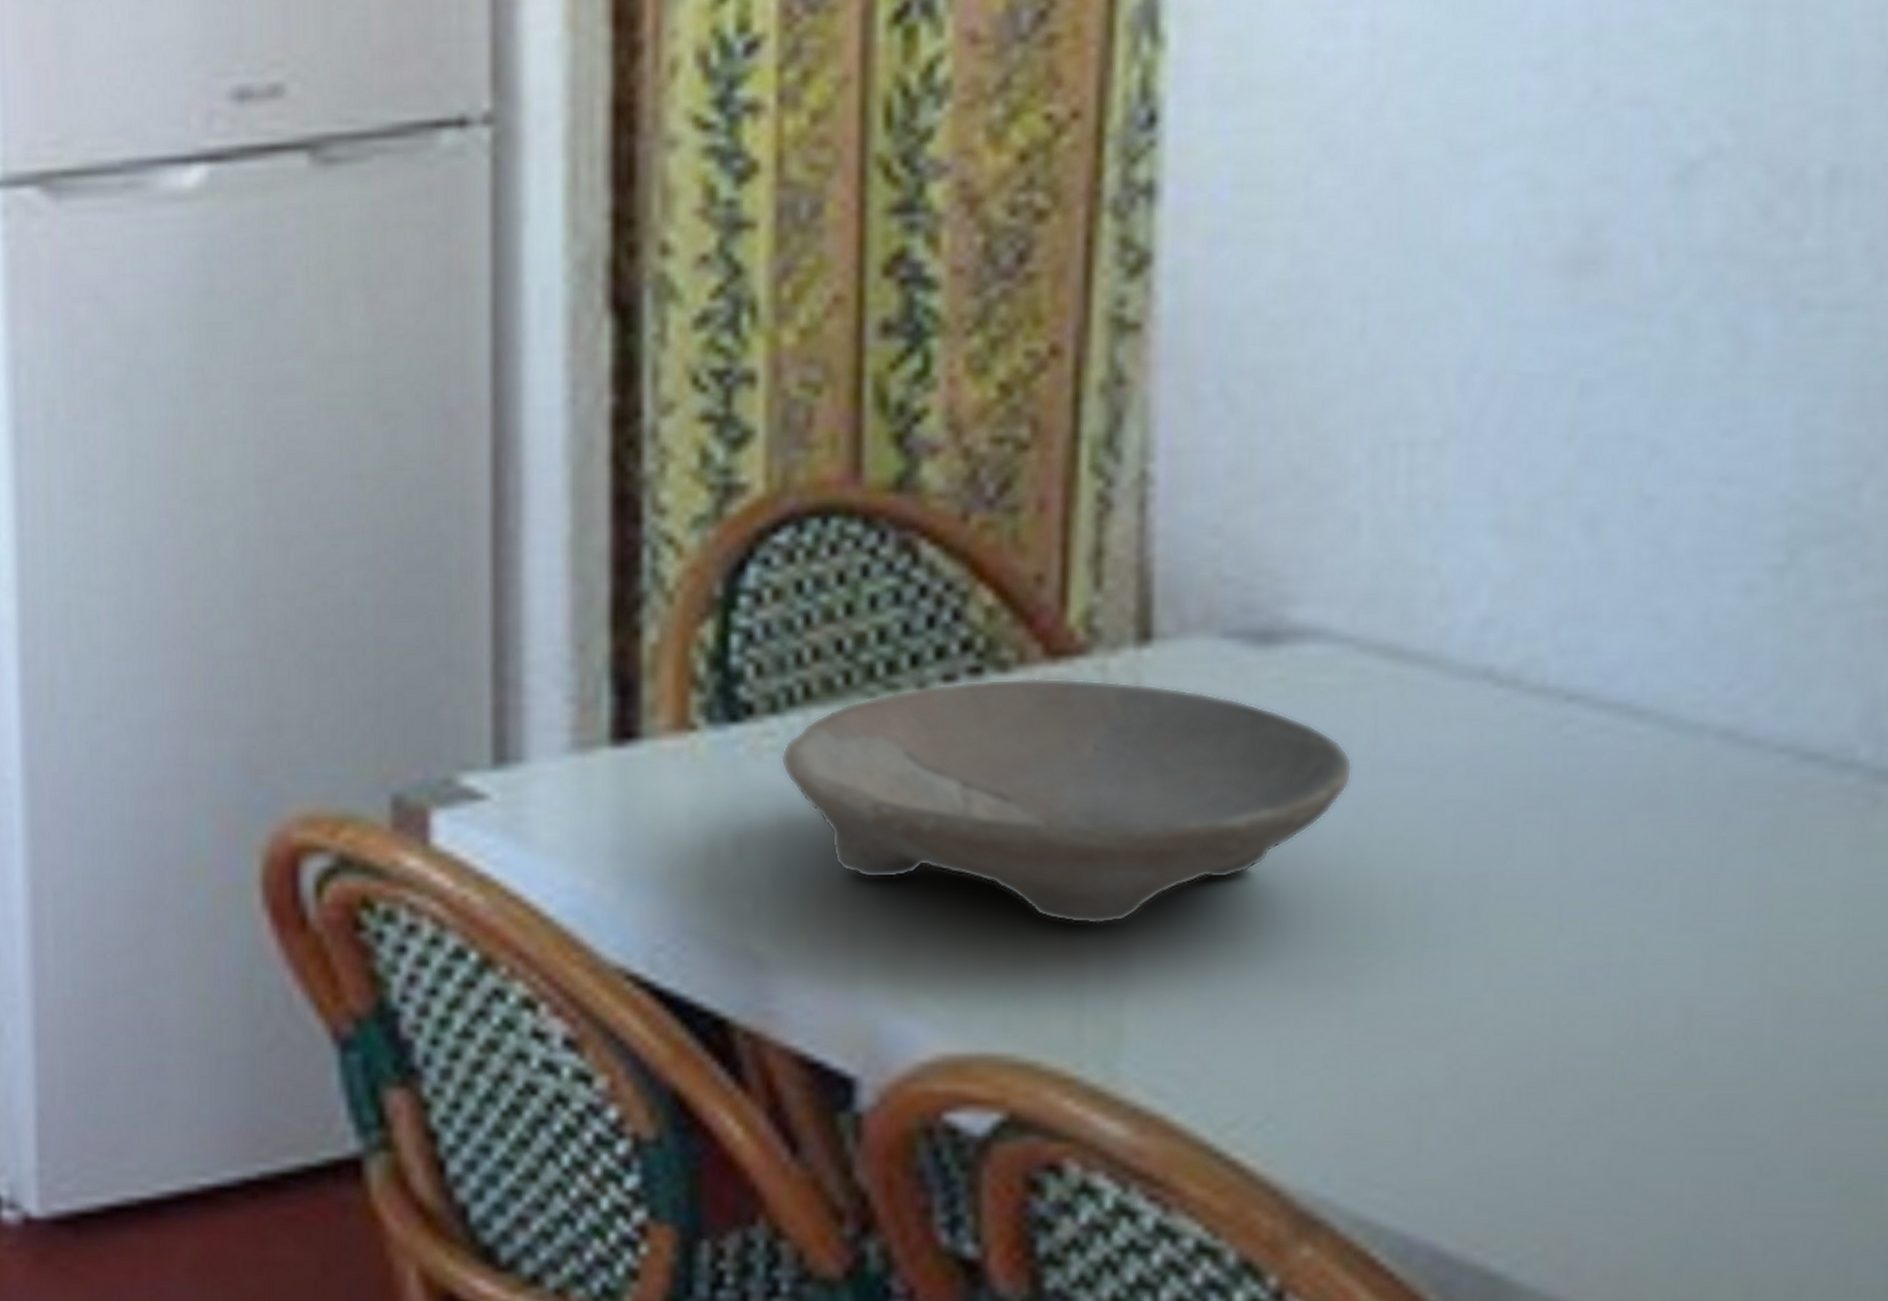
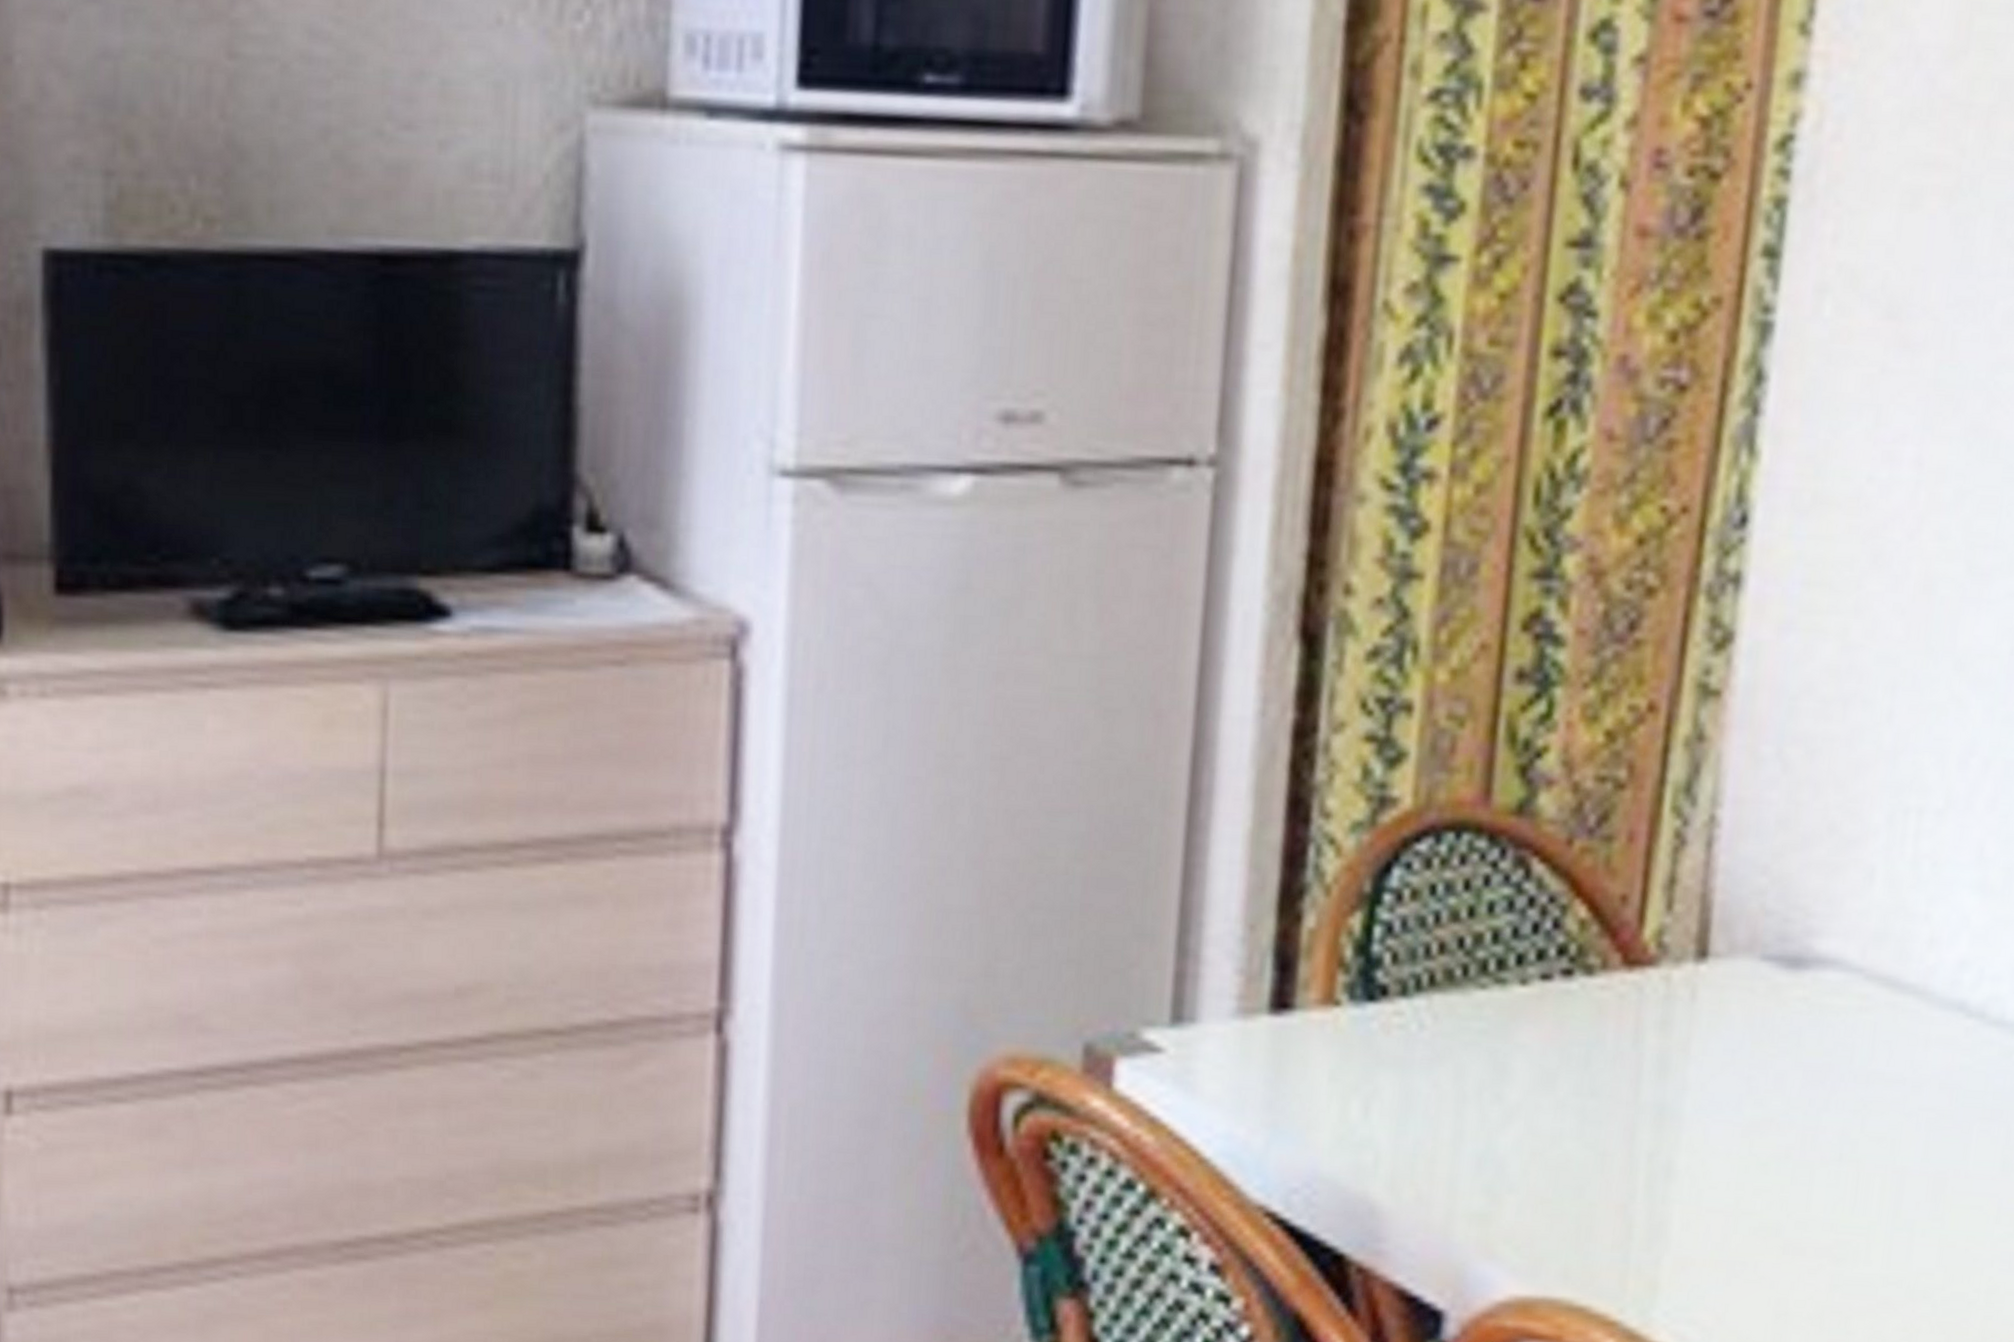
bowl: present [781,677,1353,925] -> none [1406,980,1853,1194]

